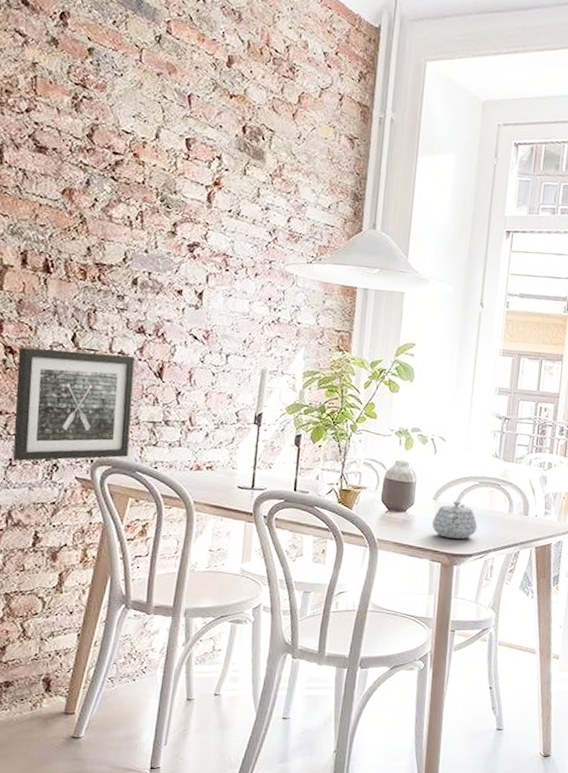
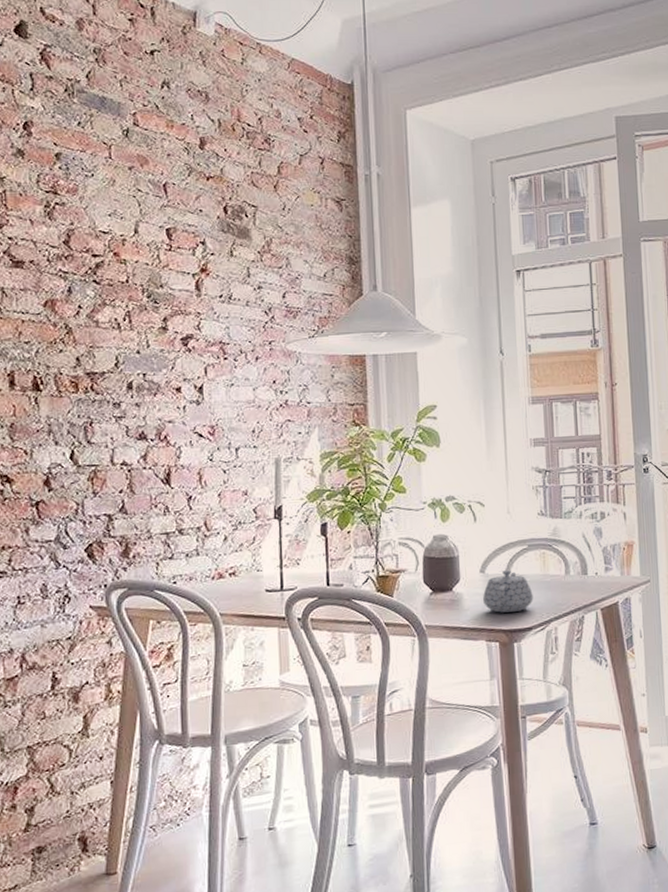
wall art: present [13,347,135,461] -> none [15,465,144,597]

